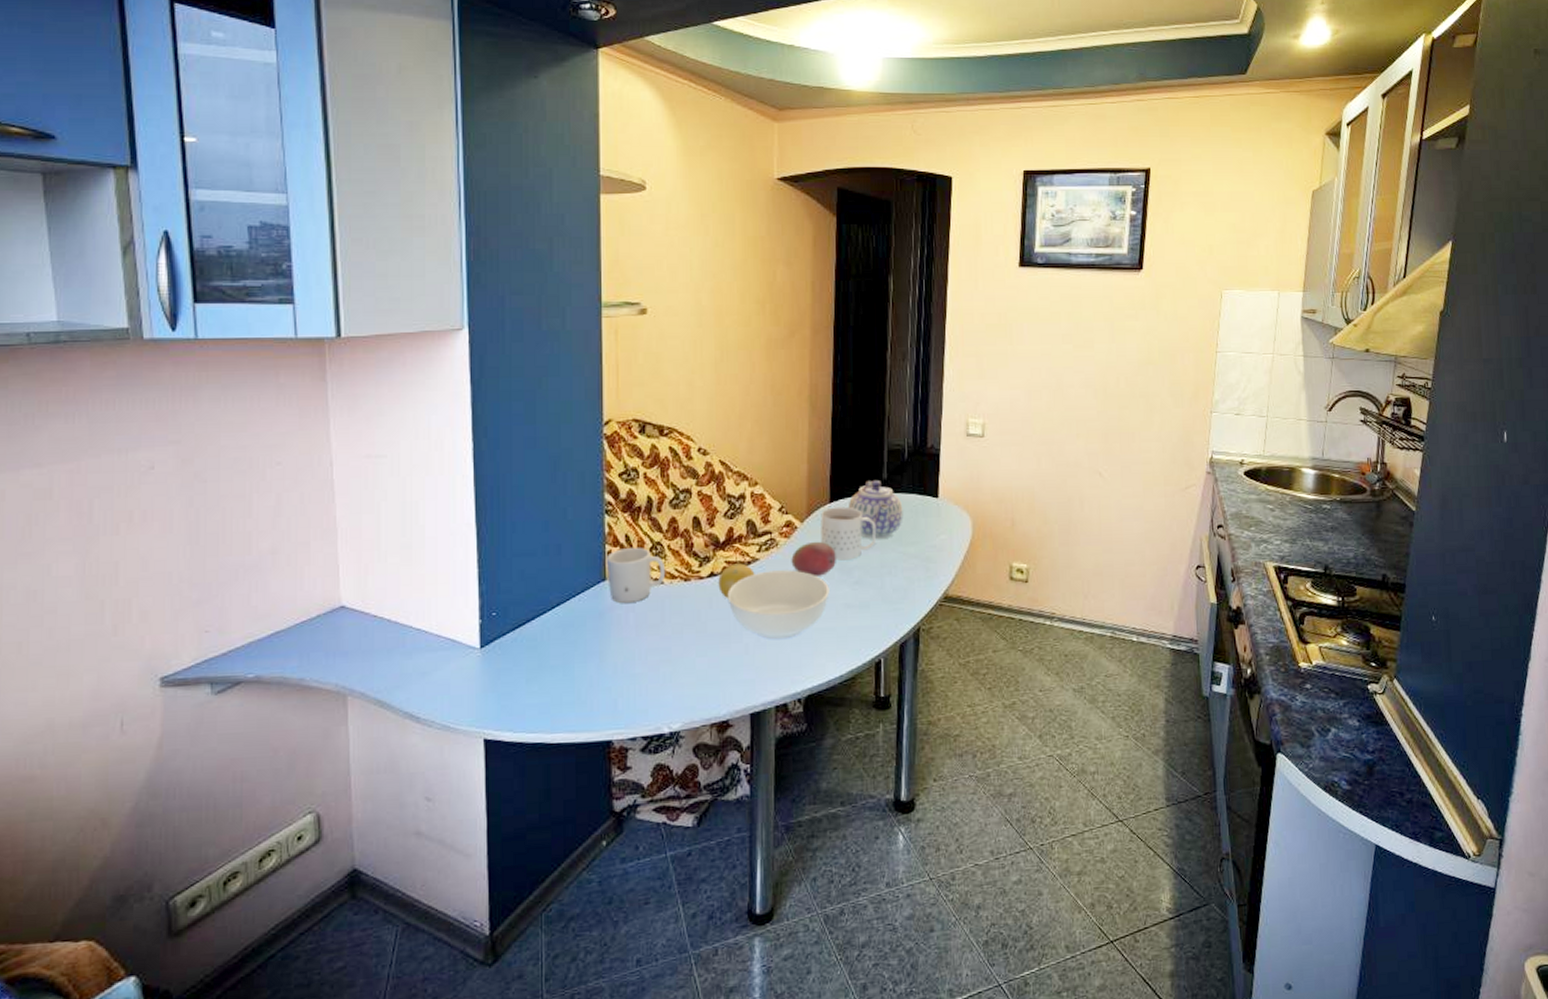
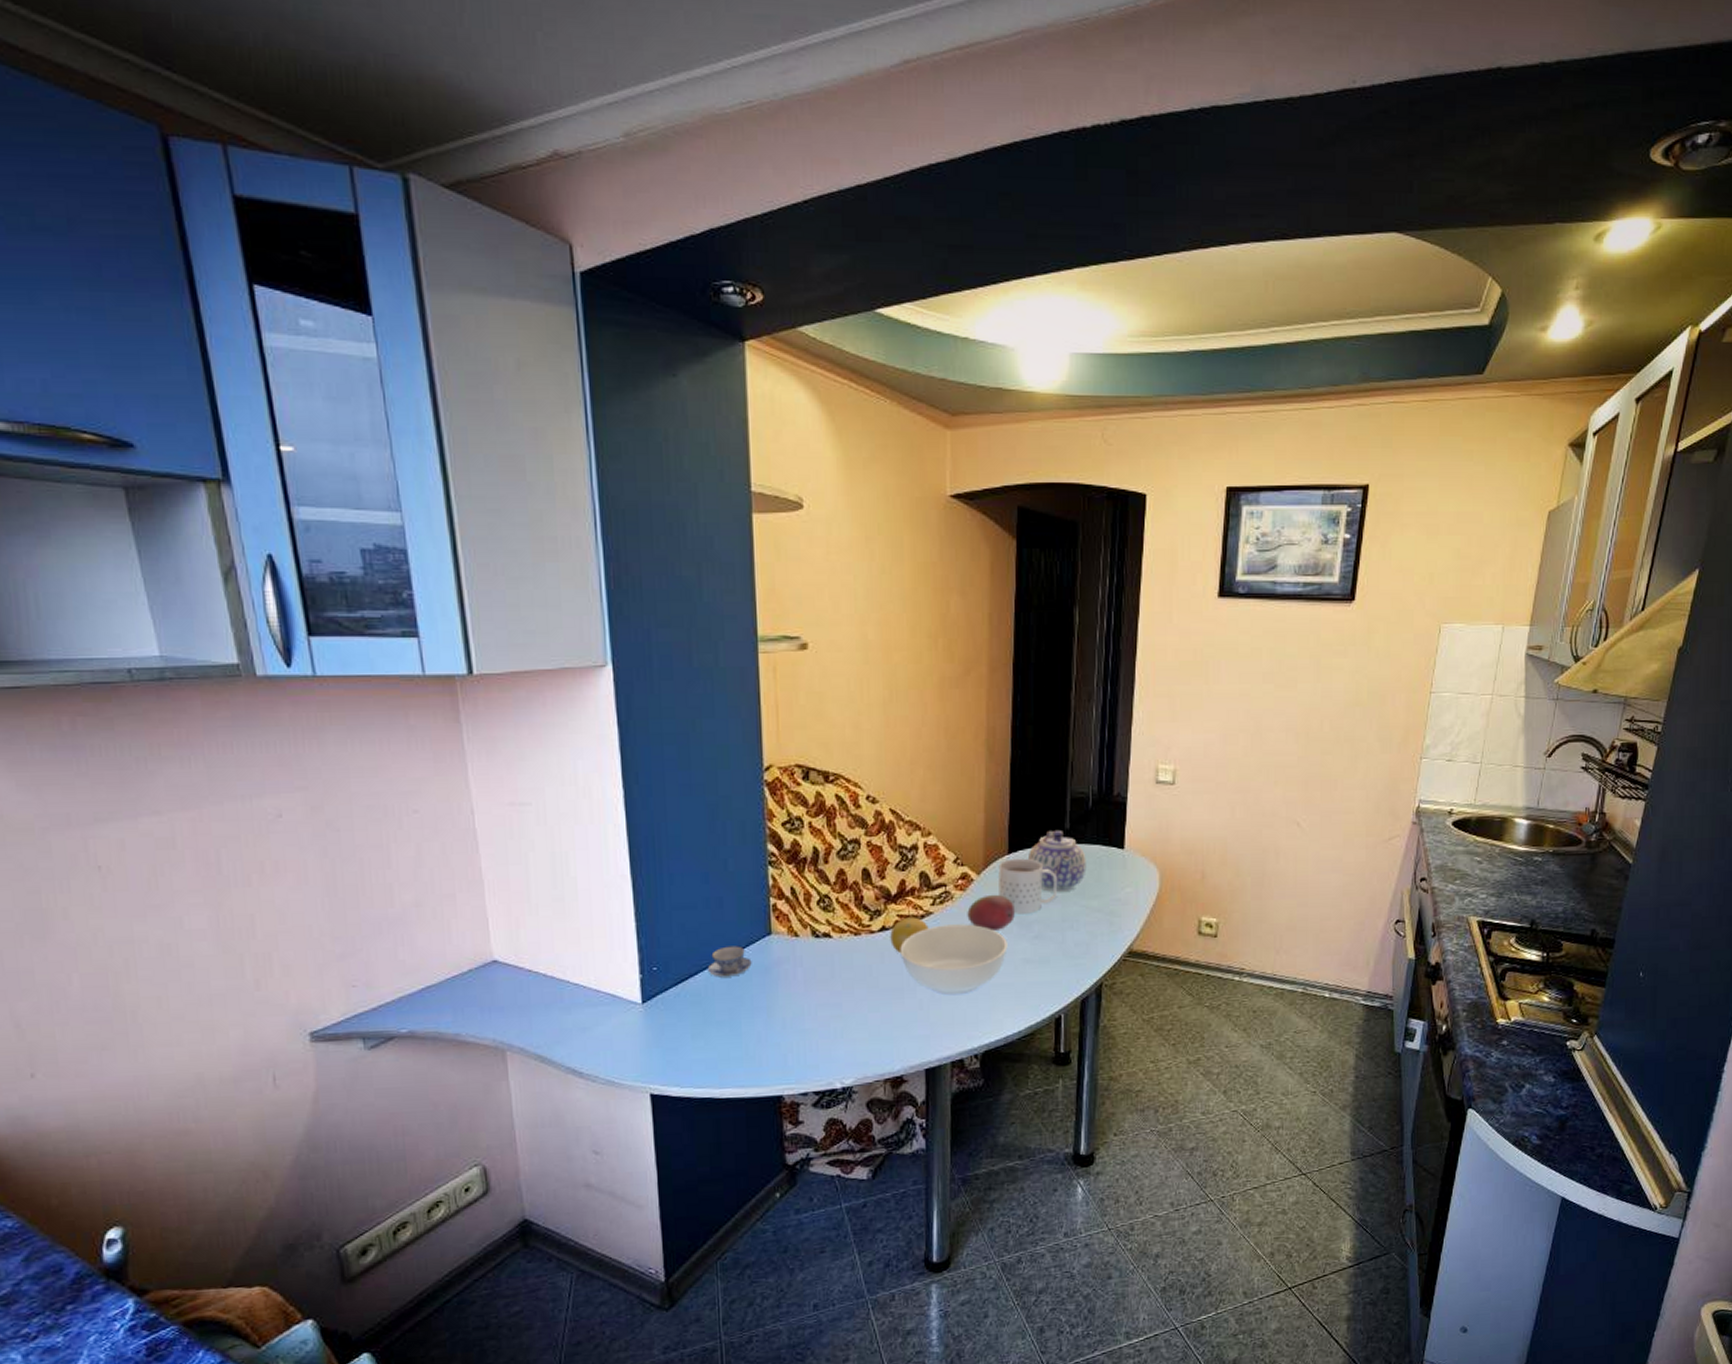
teacup: none [544,591,586,623] -> present [707,946,752,977]
mug: present [606,547,666,603] -> none [771,900,835,958]

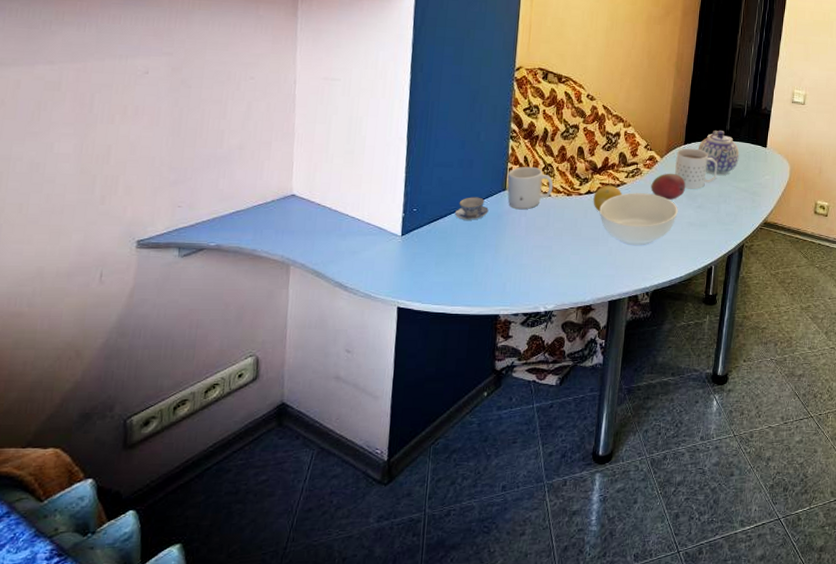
mug: none [771,900,835,958] -> present [507,166,554,209]

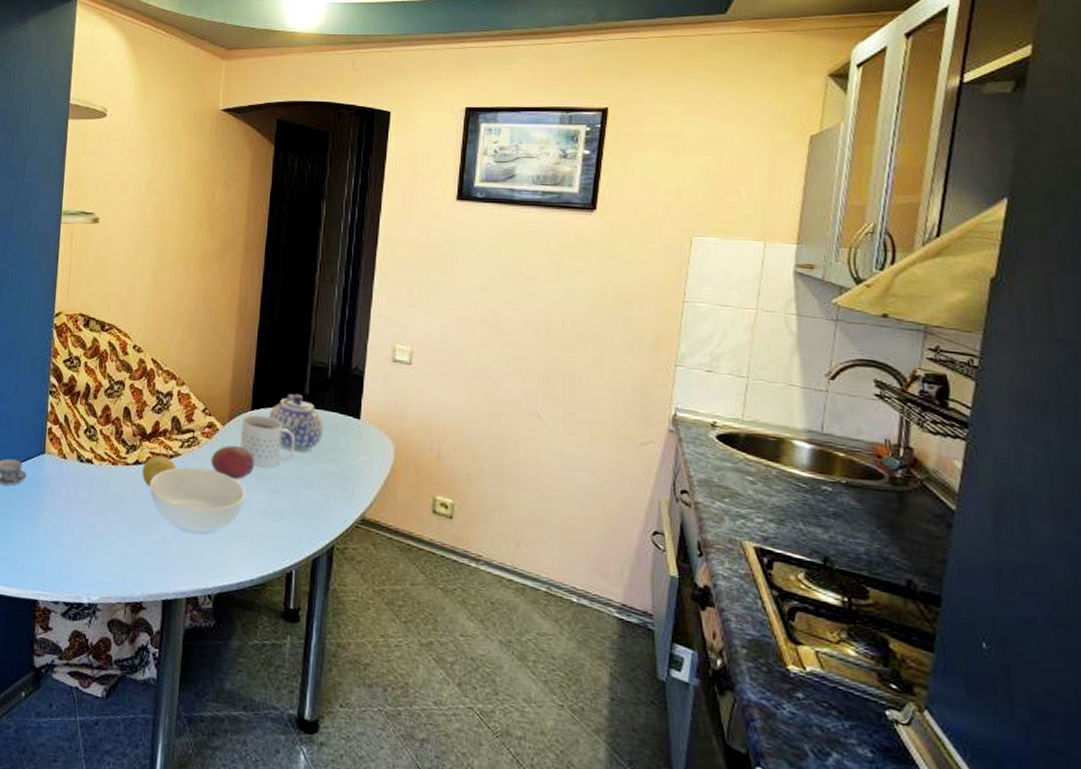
mug: present [507,166,554,209] -> none [46,427,97,477]

